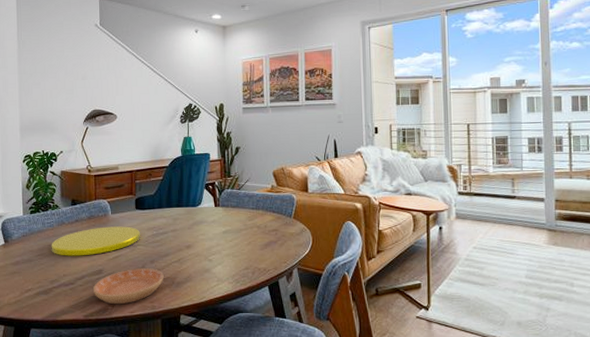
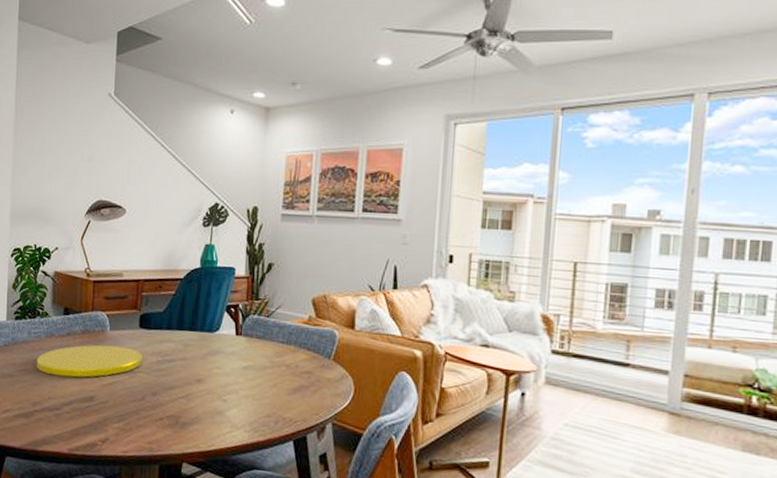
saucer: present [93,268,164,305] -> none [82,400,167,441]

